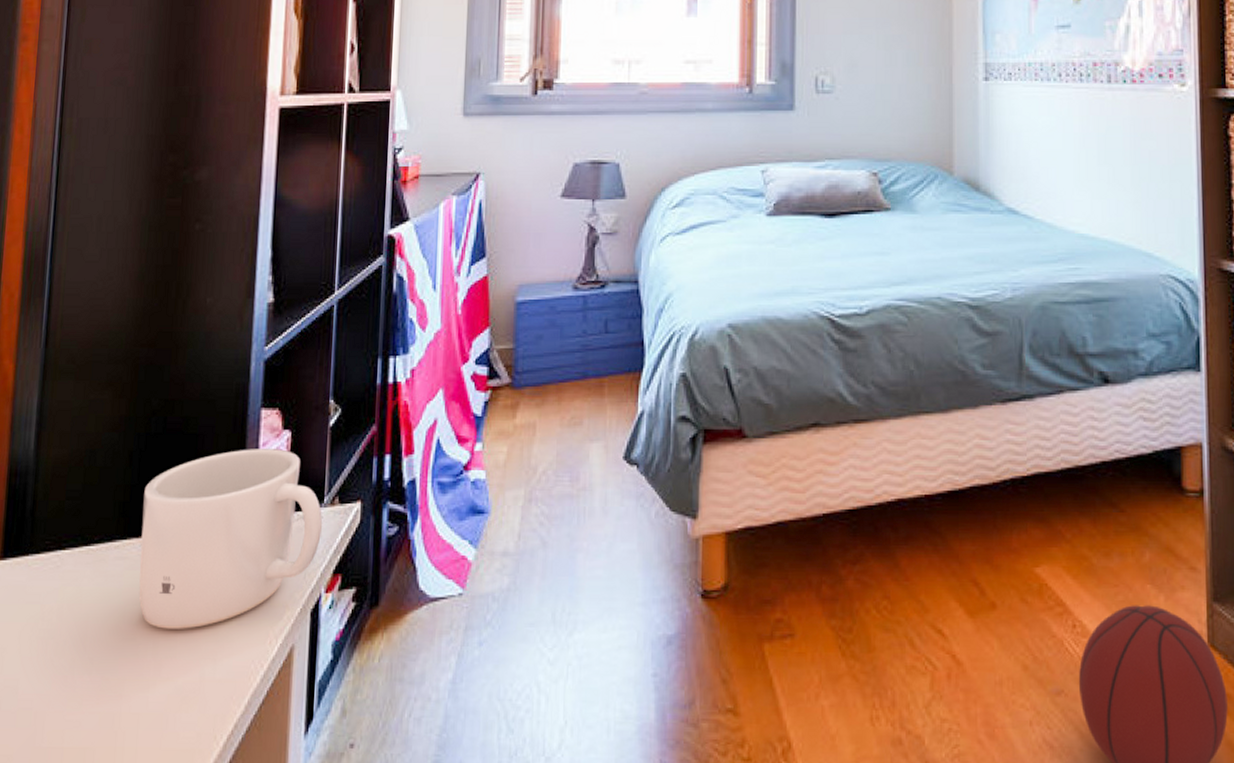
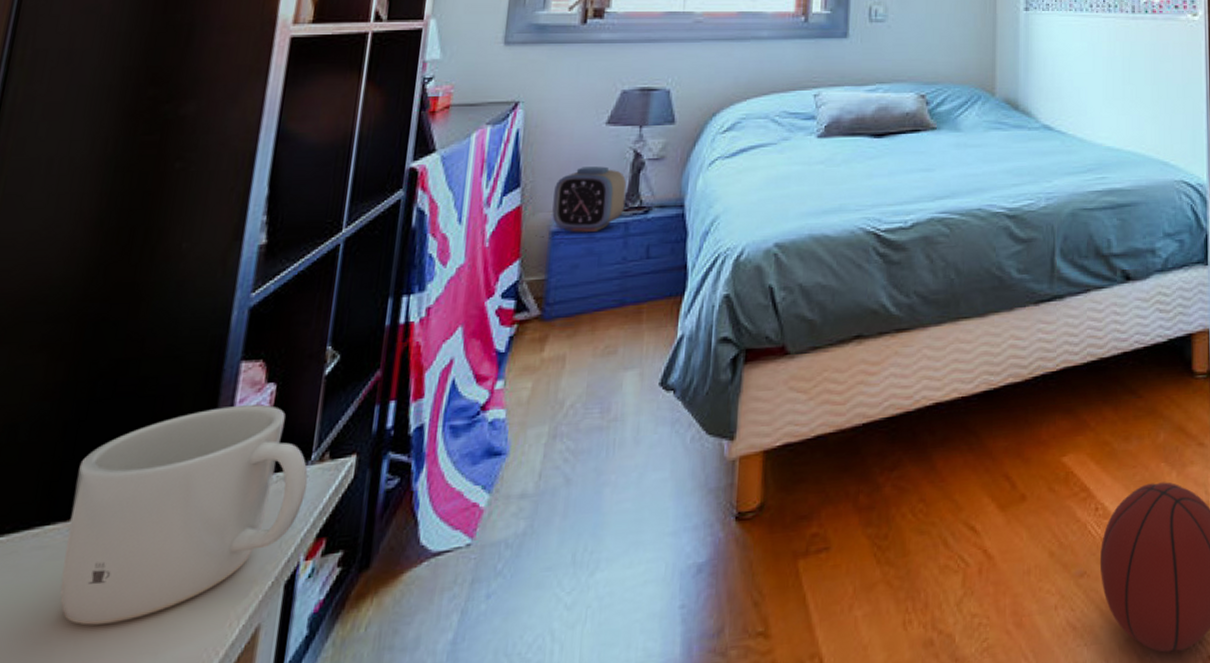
alarm clock: none [516,239,583,304] -> present [552,166,627,232]

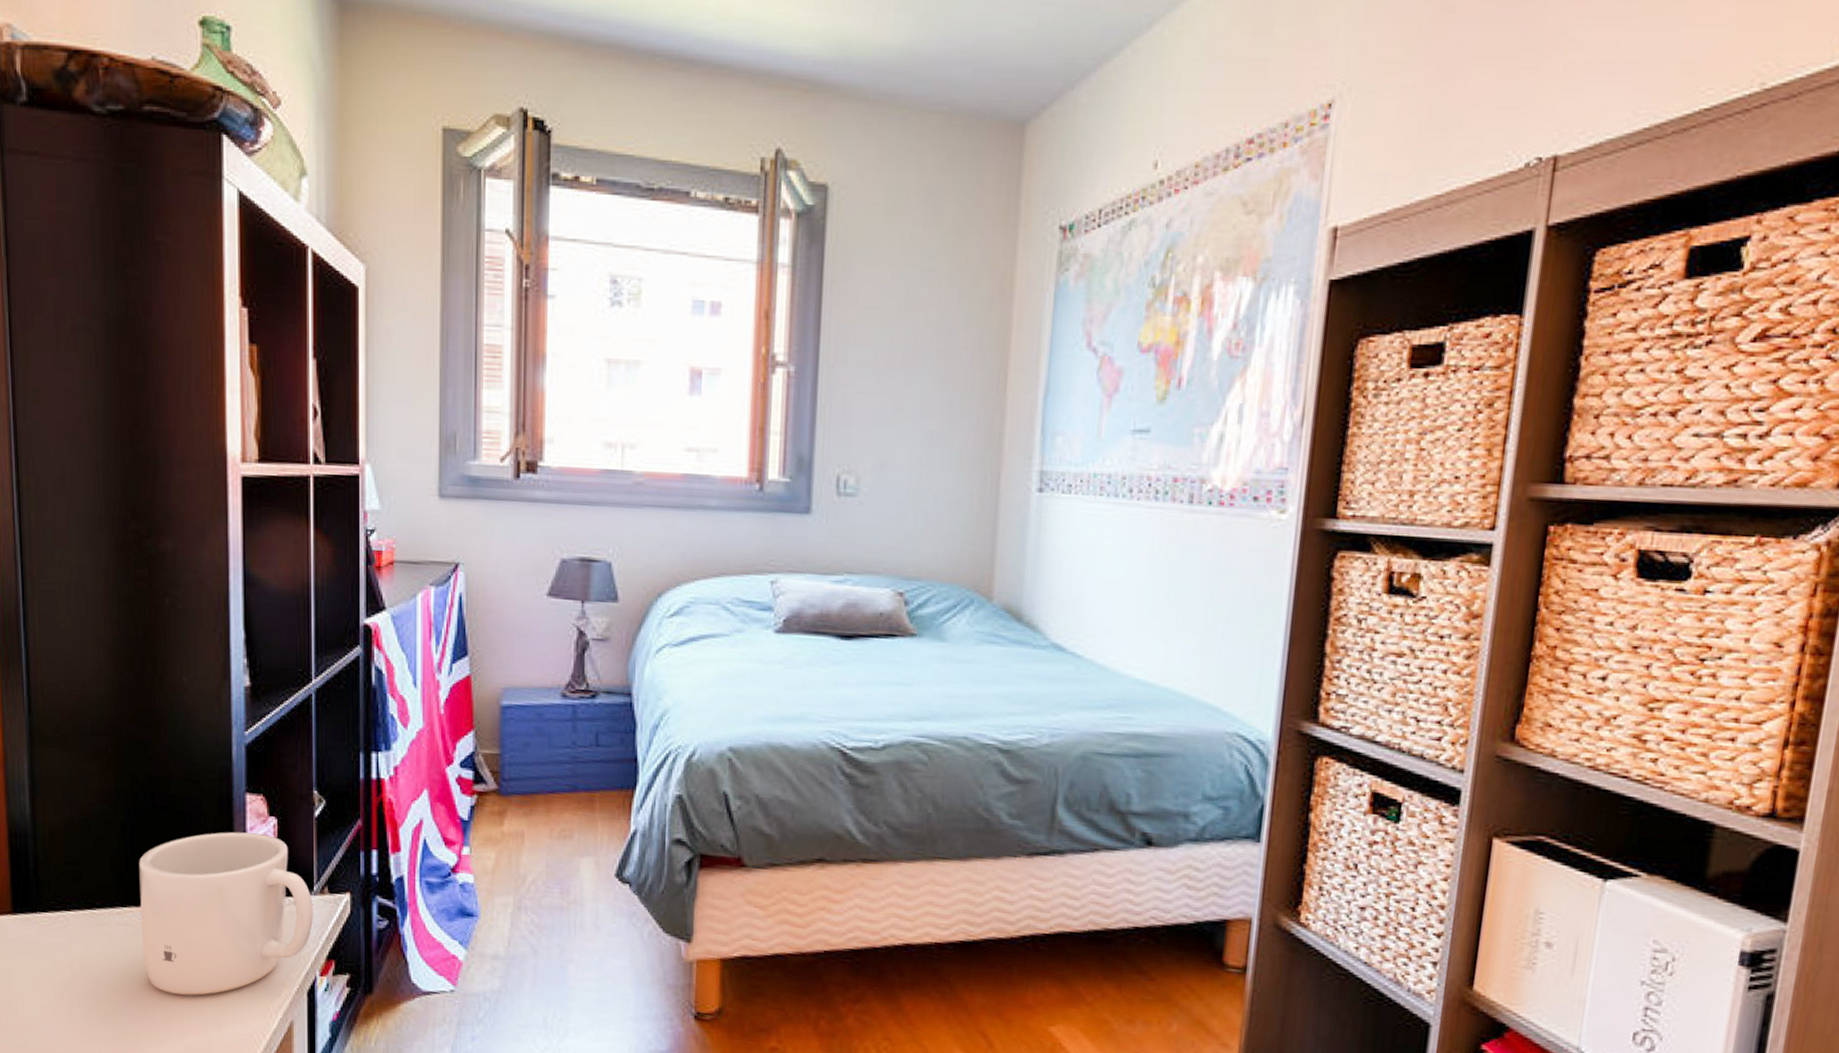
alarm clock: present [552,166,627,232] -> none [500,640,572,711]

